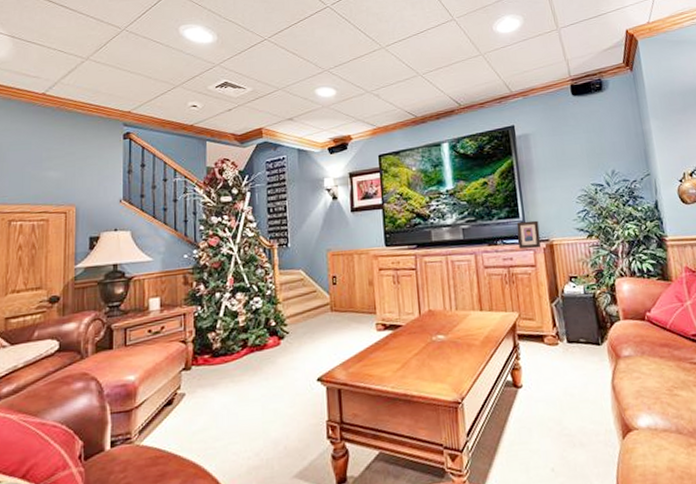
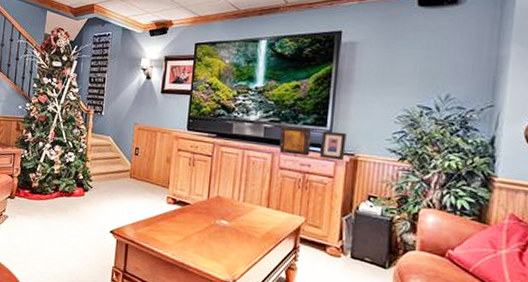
decorative box: none [477,220,510,252] -> present [279,125,312,156]

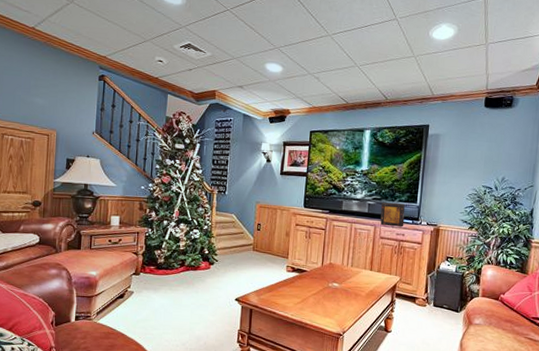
picture frame: present [320,131,347,161] -> none [411,206,432,230]

